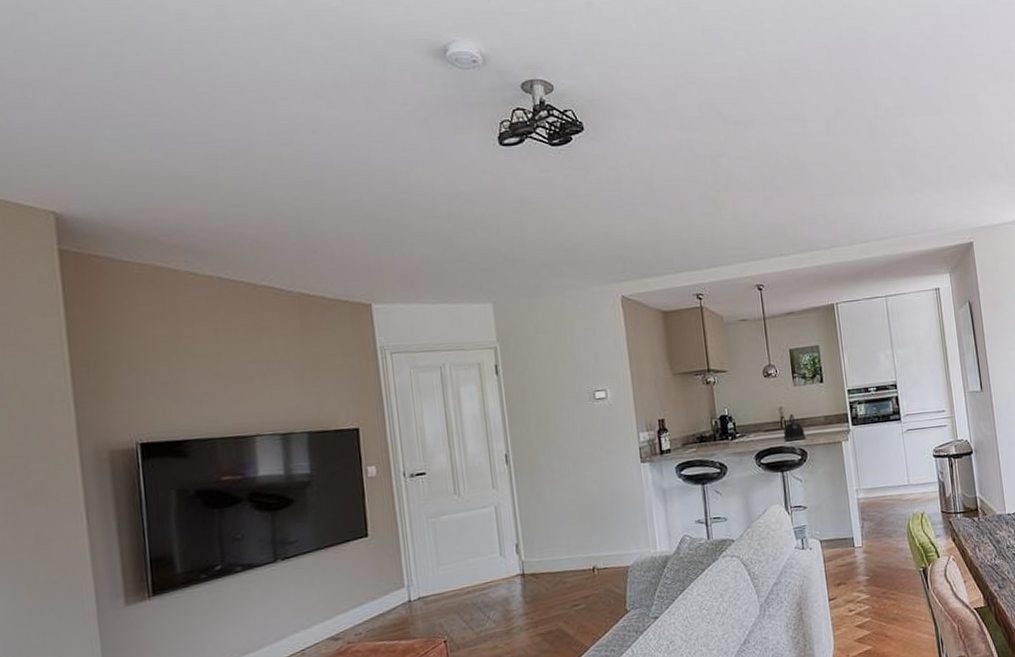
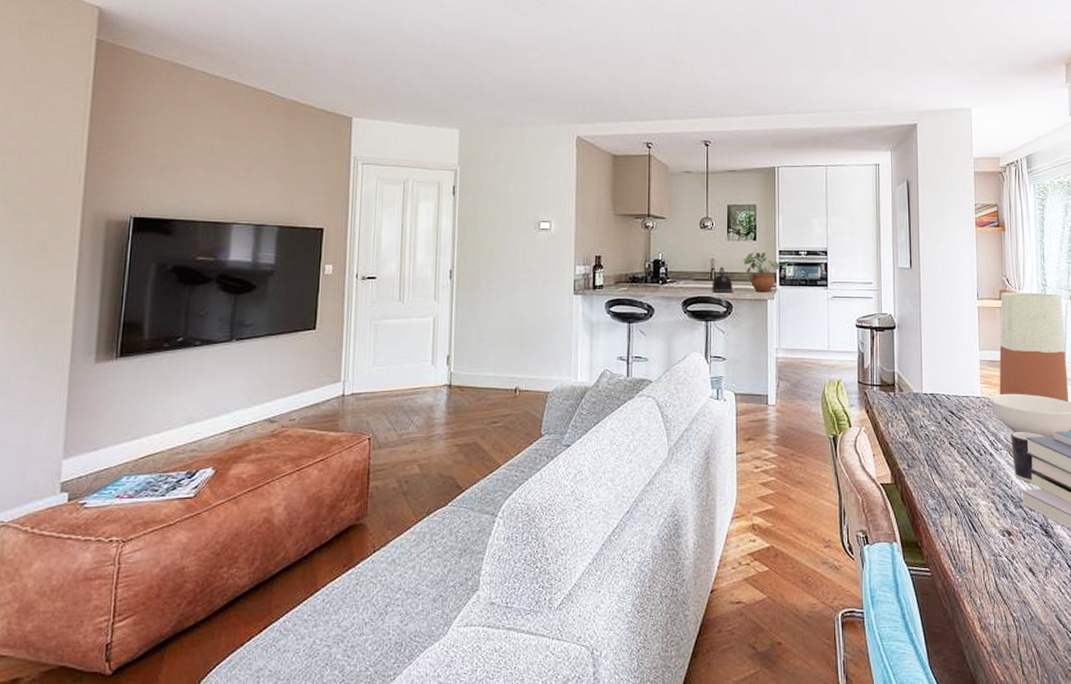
potted plant: none [811,391,851,435] -> present [742,249,780,292]

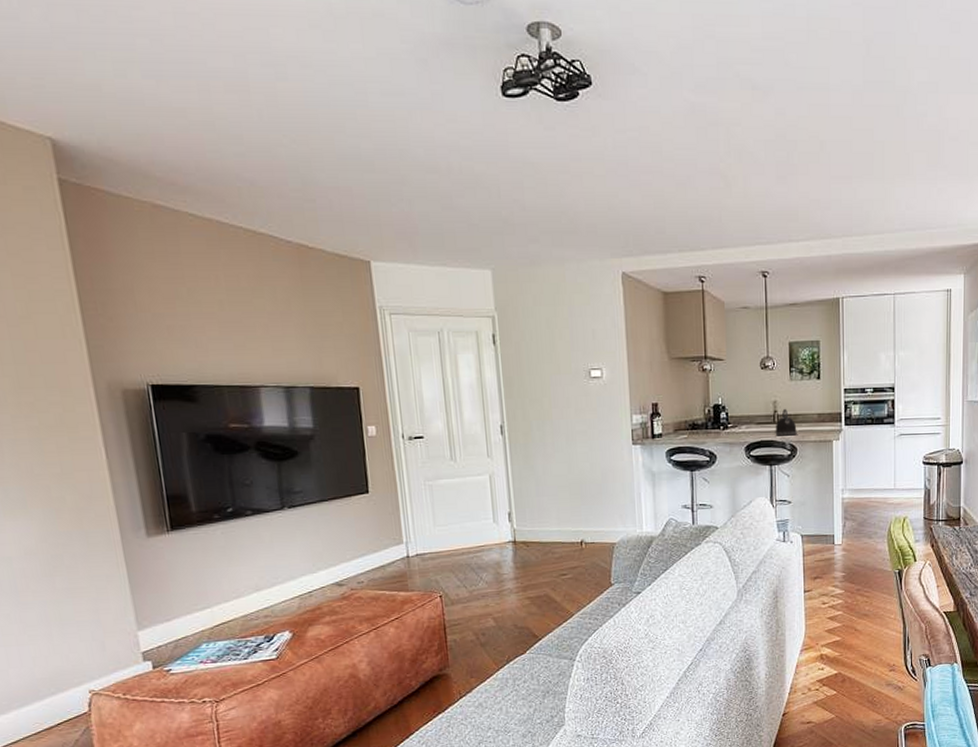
potted plant: present [742,249,780,292] -> none [806,388,846,433]

